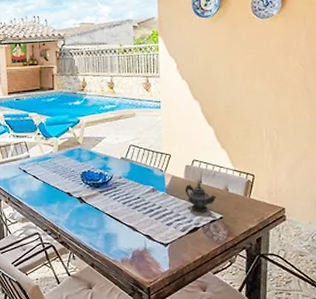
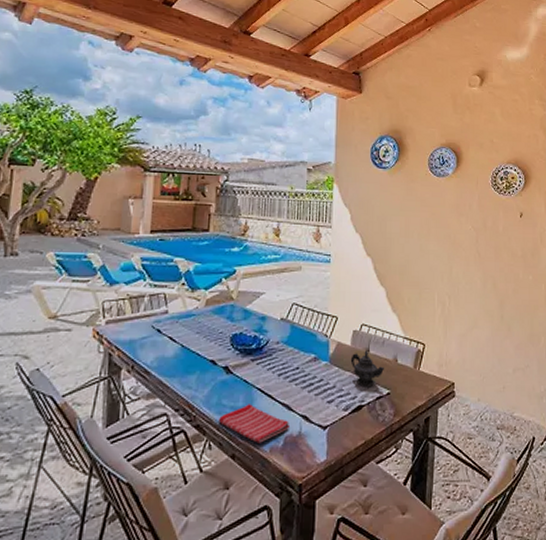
dish towel: none [79,226,137,256] -> present [219,404,291,443]

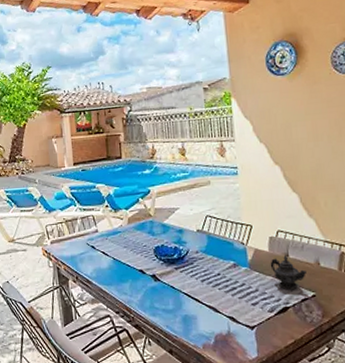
dish towel: present [219,404,291,443] -> none [154,307,219,341]

